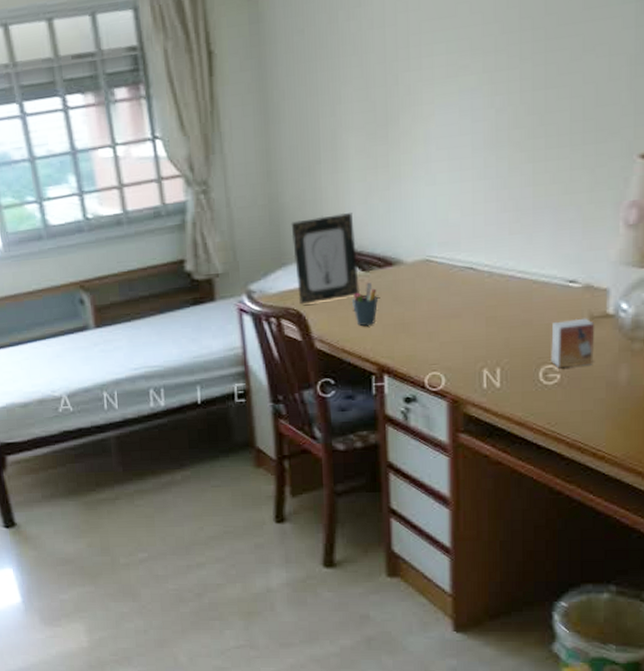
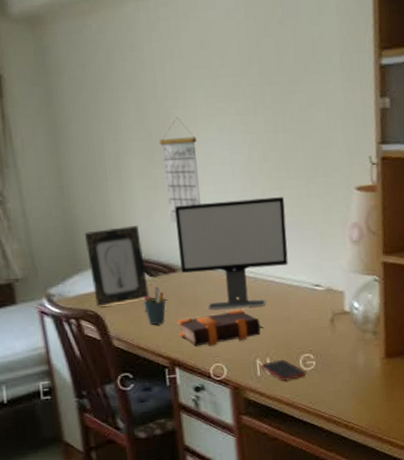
calendar: none [383,81,430,210] -> present [159,117,201,224]
bible: none [389,309,496,352] -> present [177,309,264,347]
computer monitor: none [397,172,537,310] -> present [175,197,288,310]
cell phone: none [488,370,547,397] -> present [260,359,306,382]
small box: present [551,318,595,369] -> none [306,315,339,357]

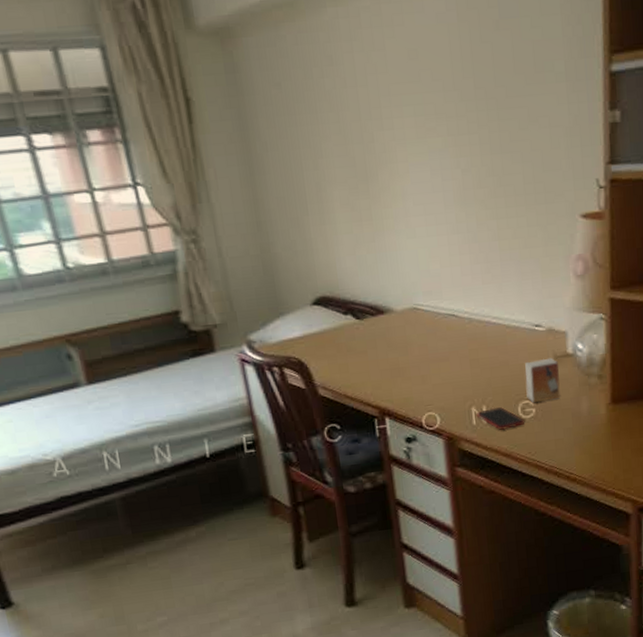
picture frame: present [84,225,150,307] -> none [284,263,357,354]
pen holder: present [144,286,166,326] -> none [350,329,374,373]
calendar: present [159,117,201,224] -> none [363,139,410,261]
computer monitor: present [175,197,288,310] -> none [382,228,506,355]
bible: present [177,309,264,347] -> none [386,353,479,395]
small box: none [306,315,339,357] -> present [525,357,560,403]

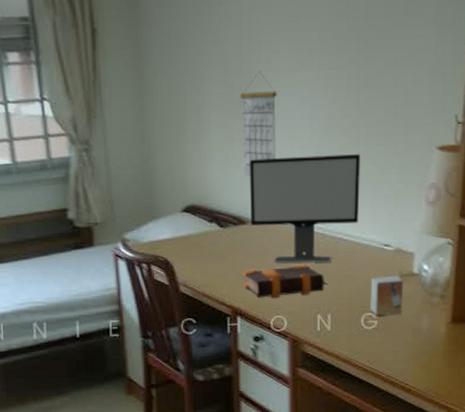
calendar: none [363,139,410,261] -> present [239,71,277,177]
computer monitor: none [382,228,506,355] -> present [250,154,360,264]
bible: none [386,353,479,395] -> present [242,264,328,299]
cell phone: present [476,407,525,431] -> none [321,316,367,339]

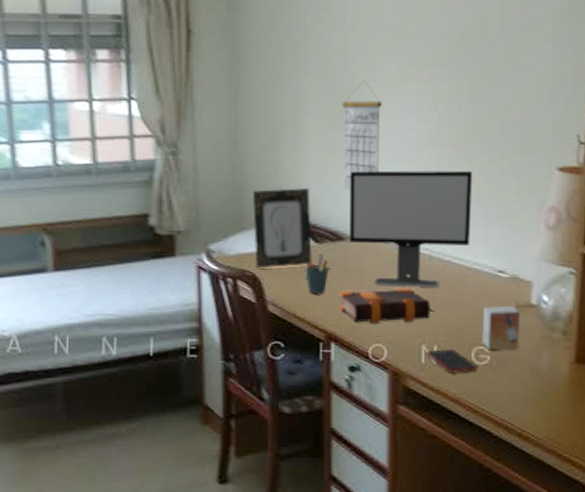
picture frame: none [161,176,219,254] -> present [252,187,313,269]
pen holder: none [212,237,233,275] -> present [305,253,329,295]
cell phone: none [321,316,367,339] -> present [426,348,478,374]

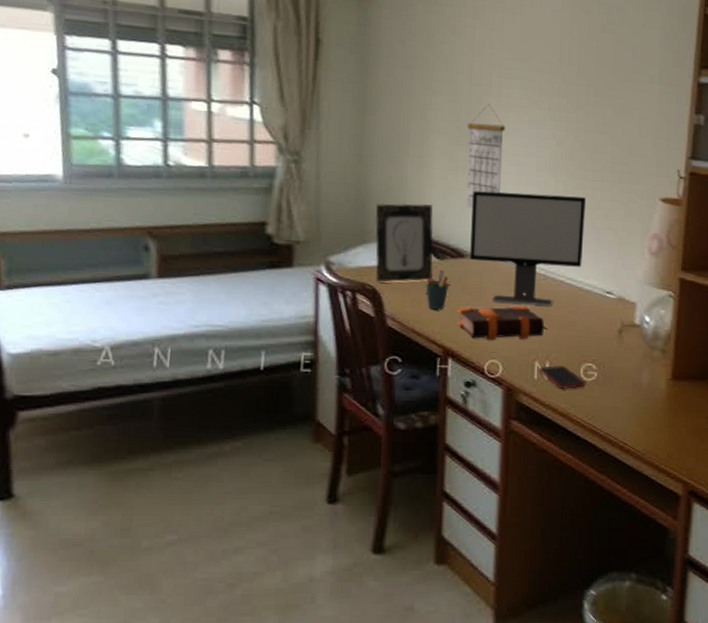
small box: present [482,306,521,351] -> none [590,325,625,368]

